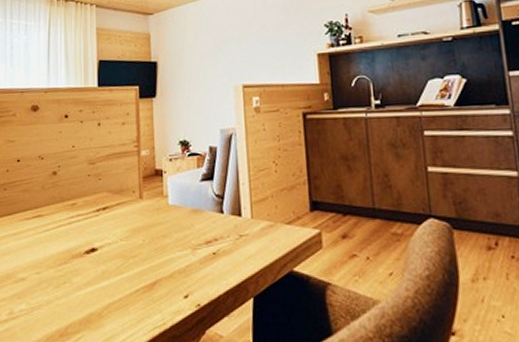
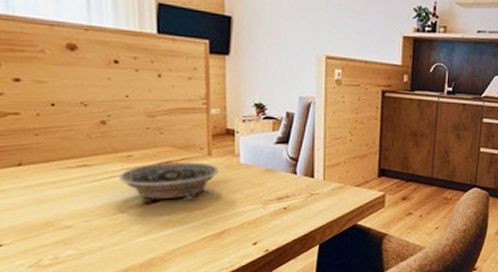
bowl: none [64,206,150,249] -> present [118,161,219,201]

